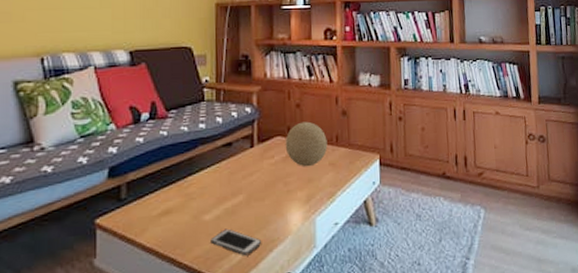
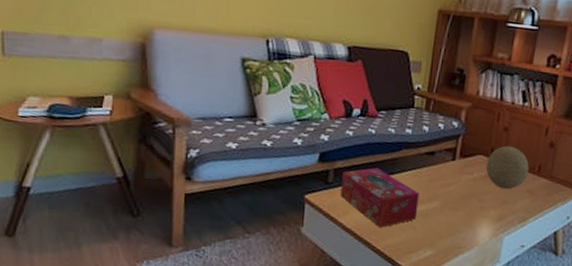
tissue box: none [136,172,223,239] -> present [341,168,420,228]
cell phone: present [210,228,262,256] -> none [403,227,450,255]

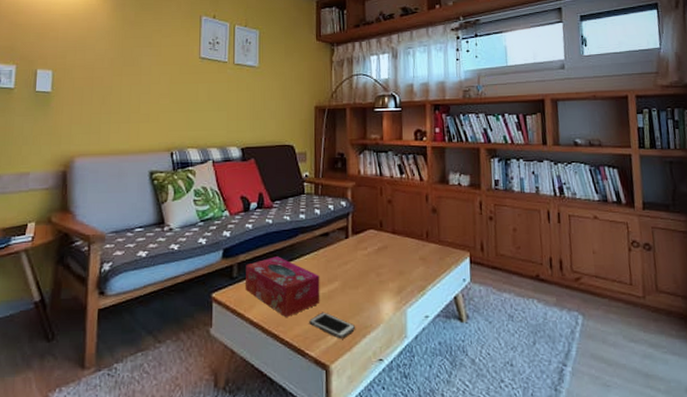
cell phone: none [403,227,450,255] -> present [309,312,356,339]
decorative ball: present [485,145,530,190] -> none [377,217,418,260]

